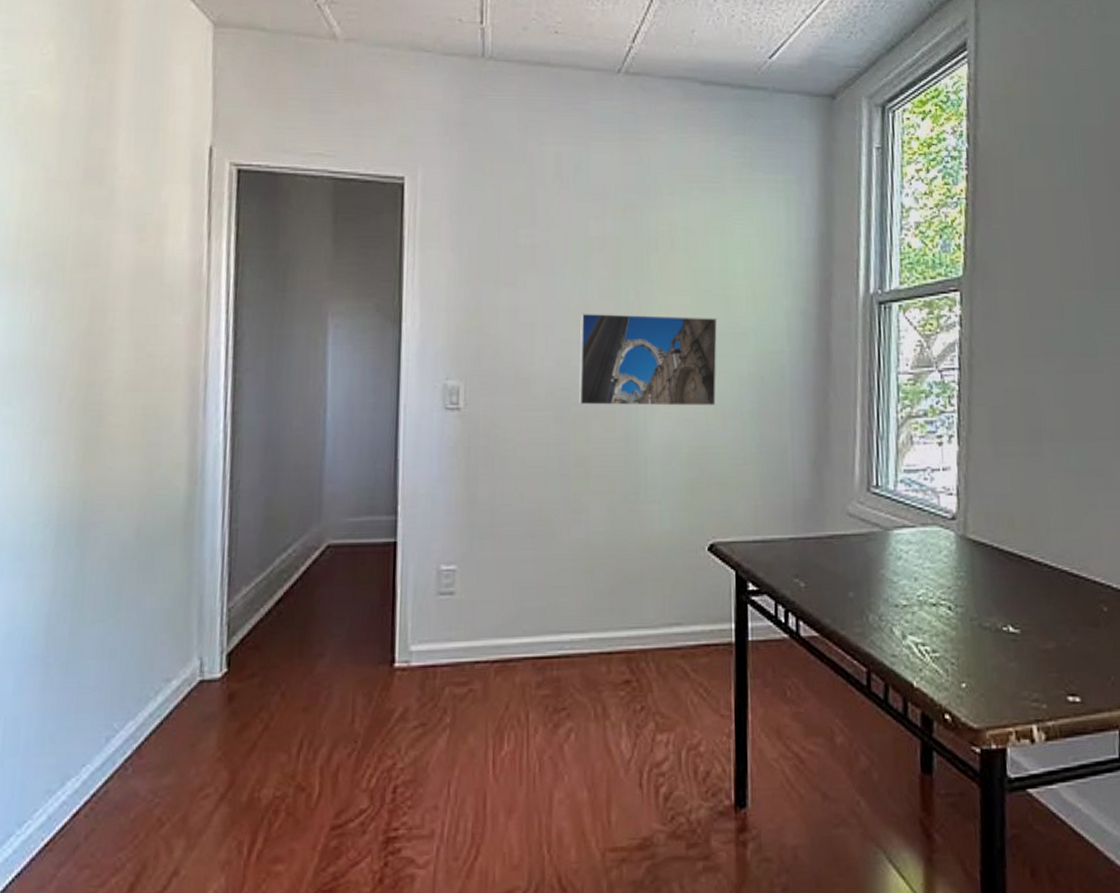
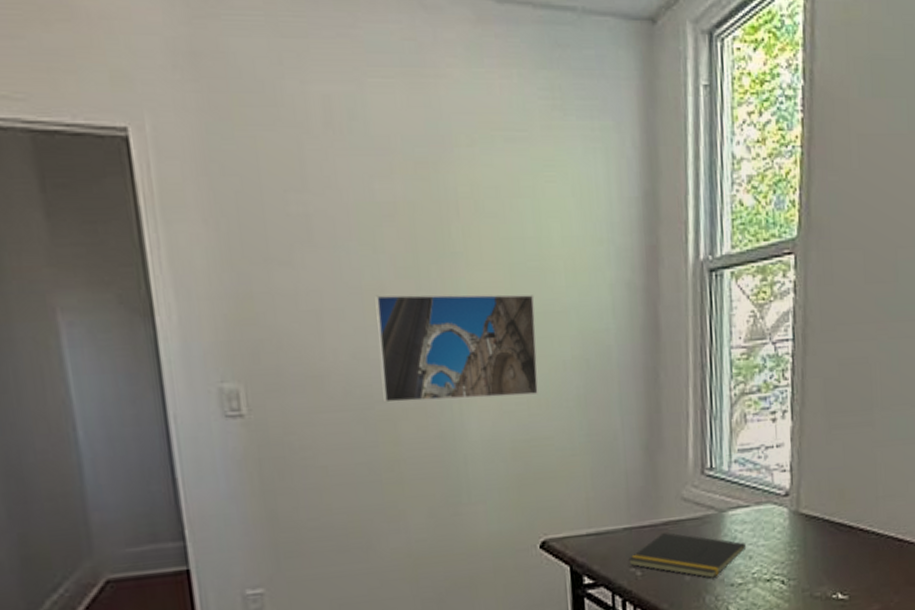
notepad: none [793,545,912,597] -> present [628,532,747,578]

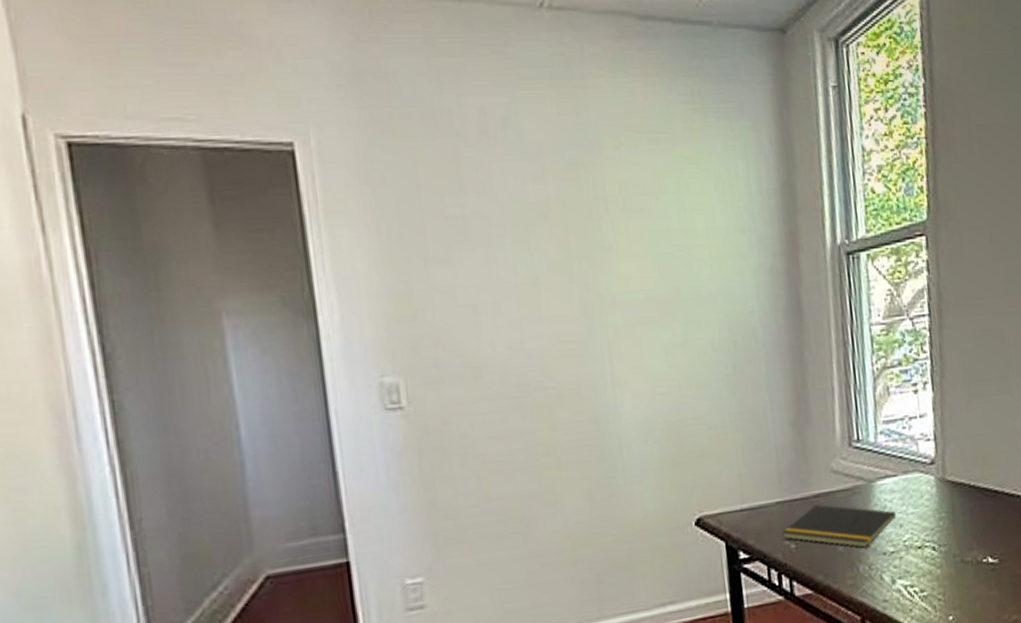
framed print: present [375,294,538,403] -> none [530,282,689,390]

